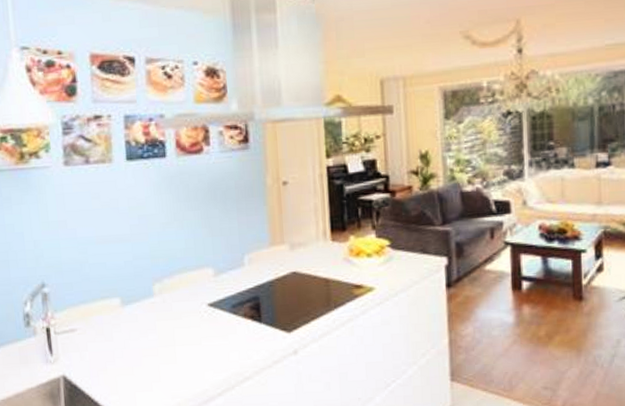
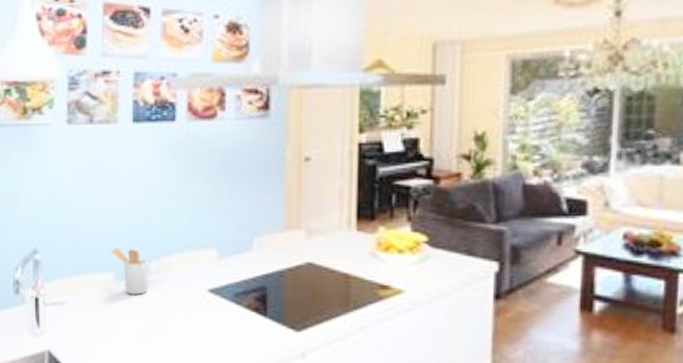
utensil holder: none [115,274,153,316] -> present [111,247,150,295]

